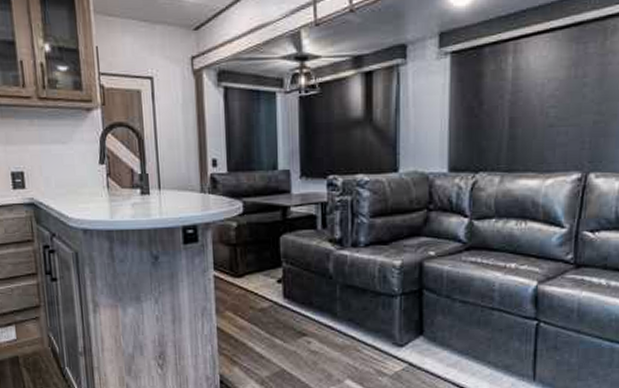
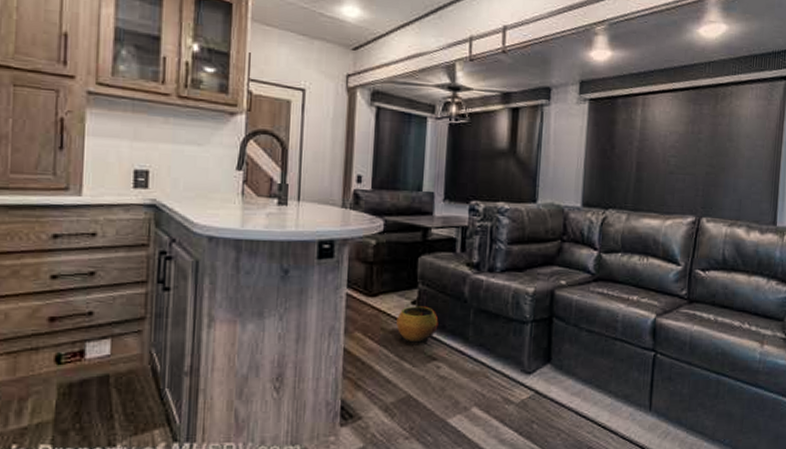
clay pot: none [264,284,305,321] -> present [396,306,439,344]

